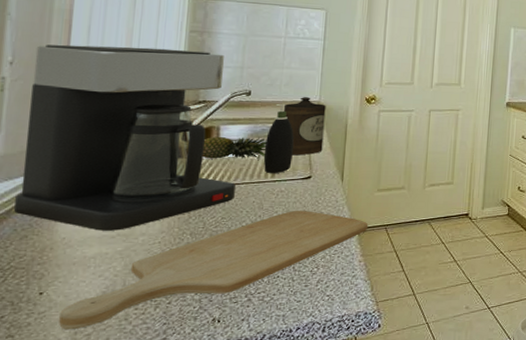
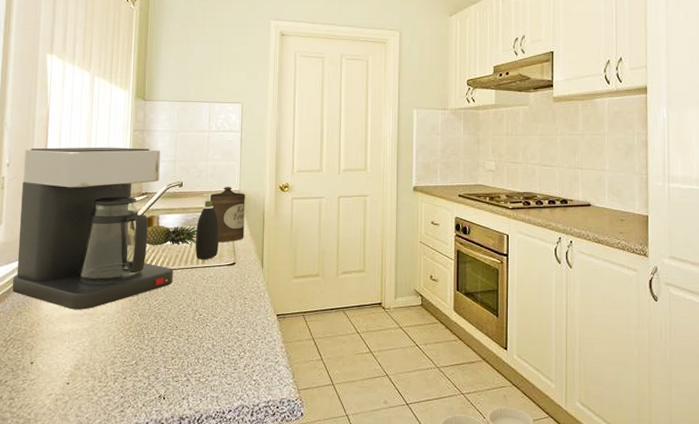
chopping board: present [59,211,369,330] -> none [45,296,288,397]

